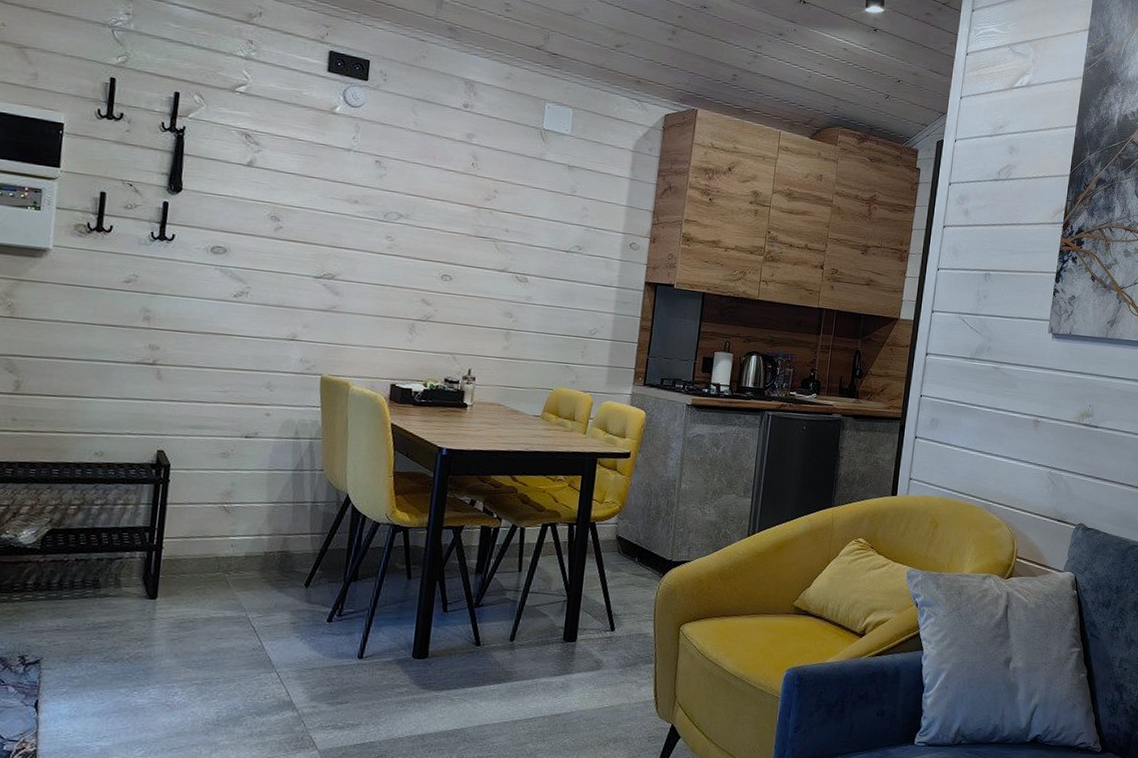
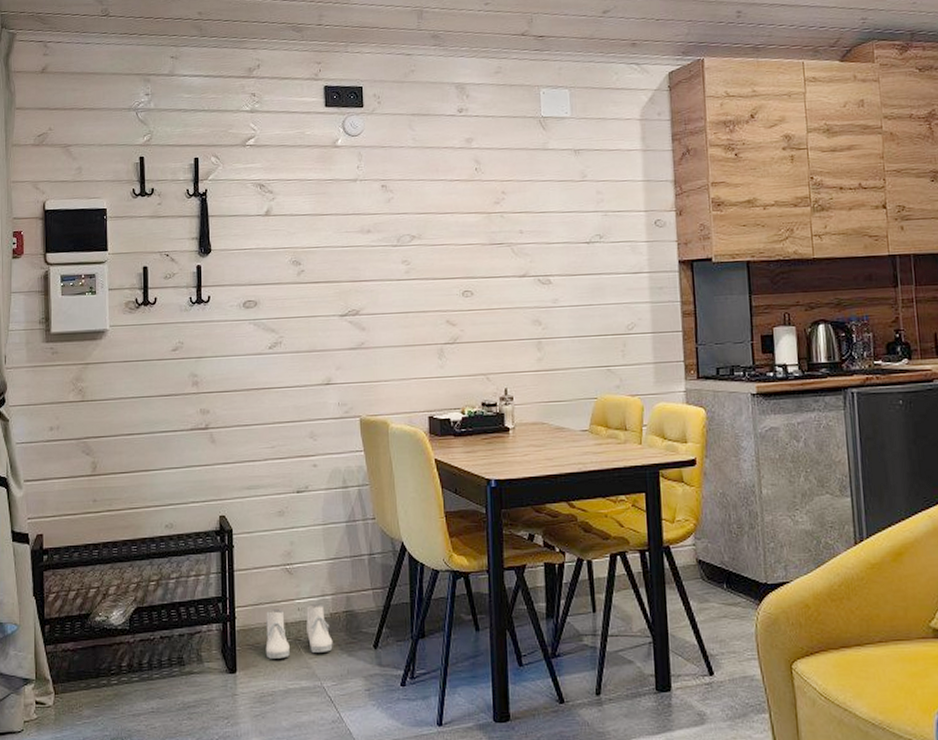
boots: none [191,542,264,589] -> present [265,604,333,659]

